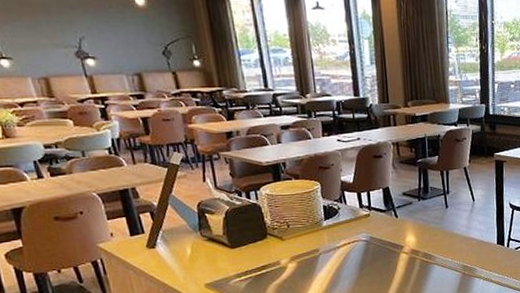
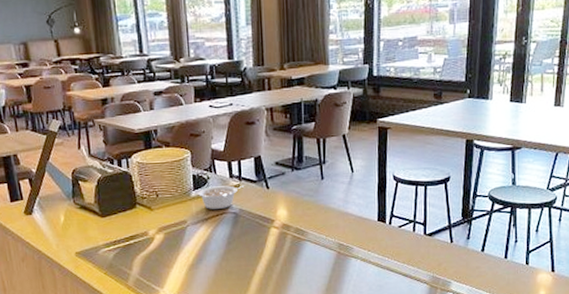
legume: none [329,214,375,238] -> present [198,185,245,209]

